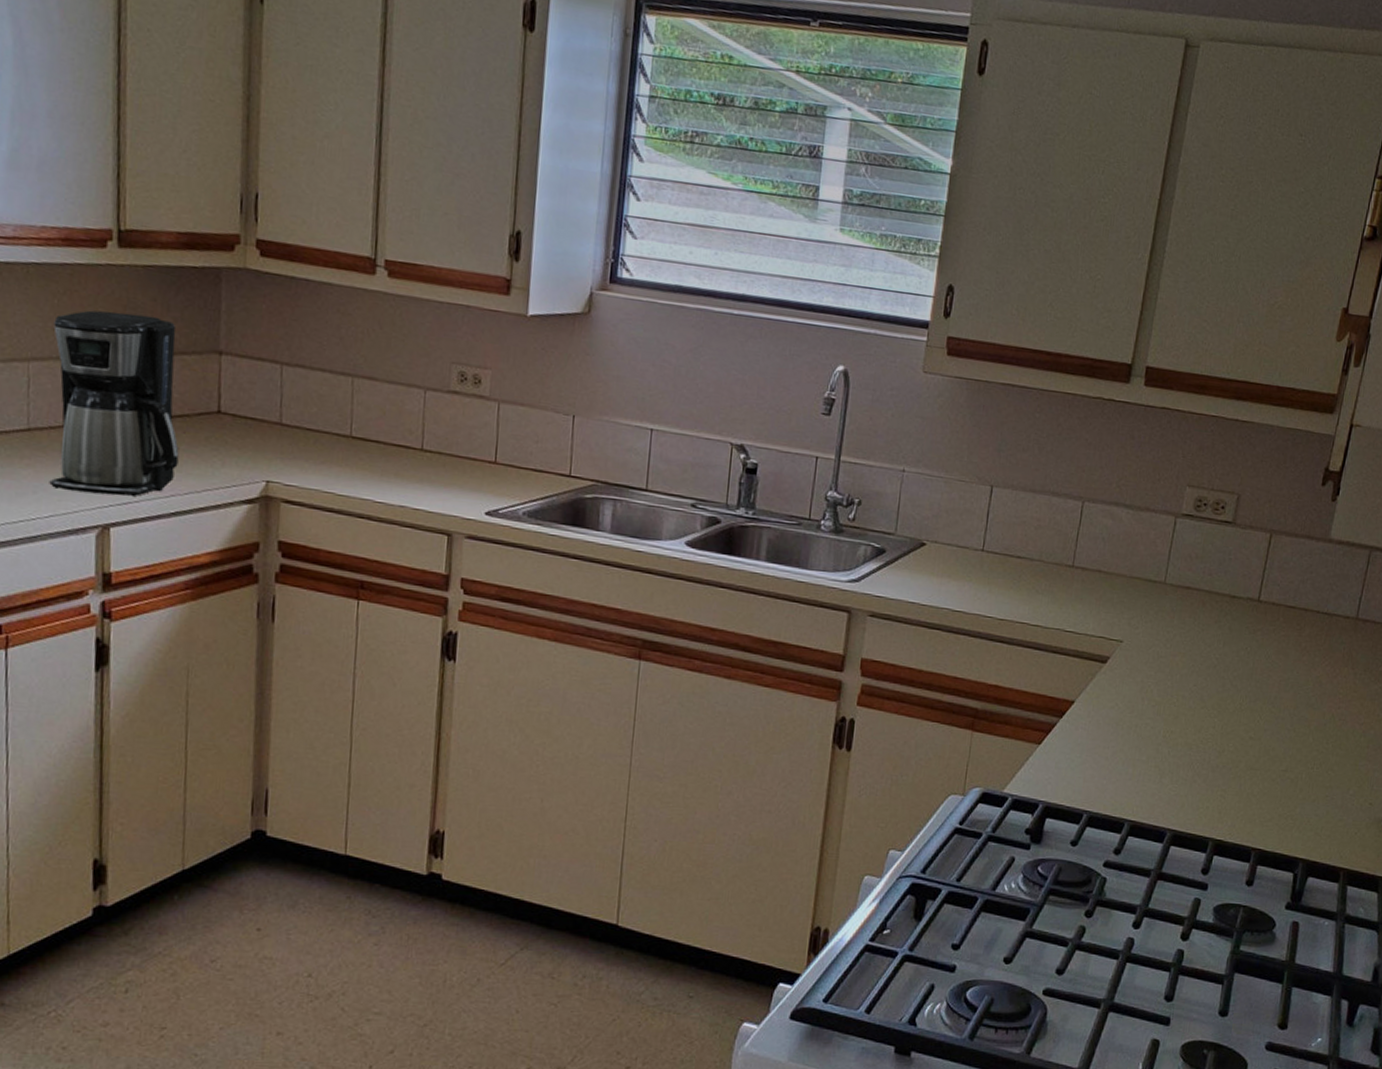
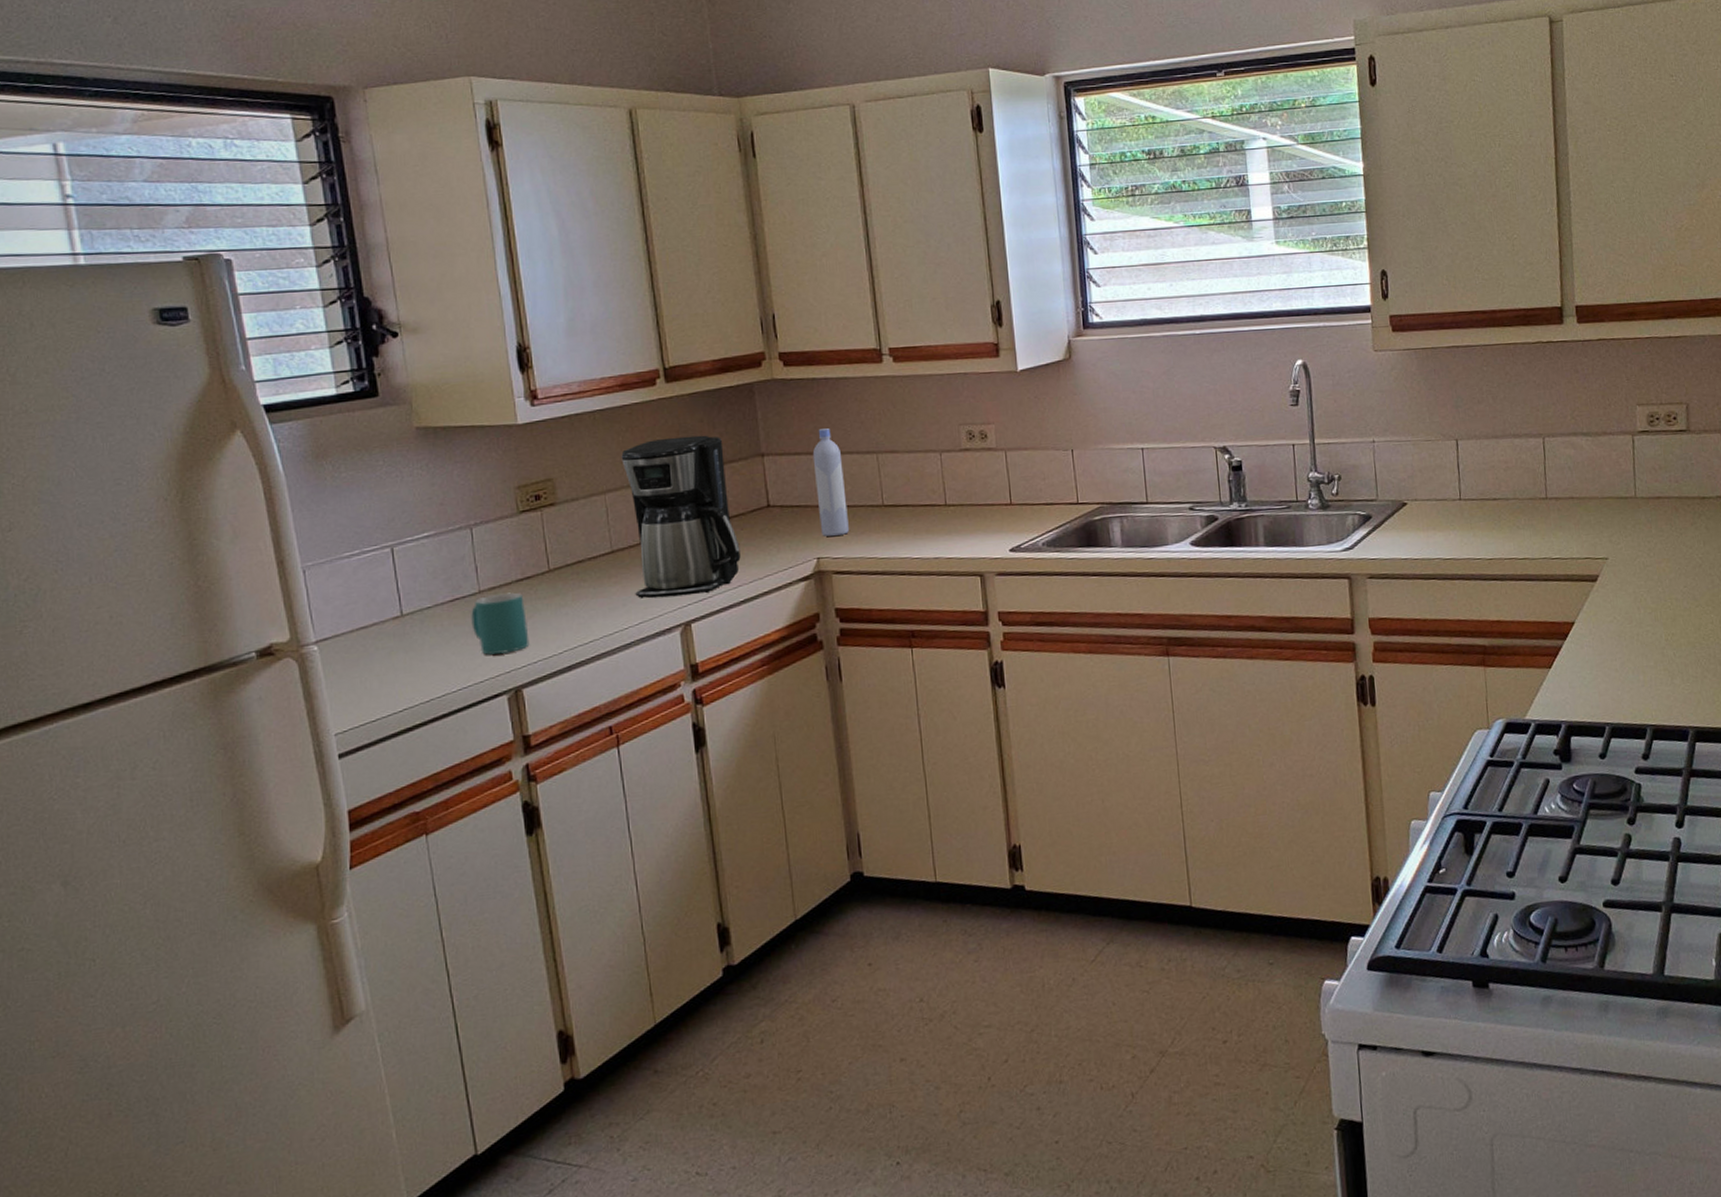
bottle: none [275,336,312,461] -> present [812,428,849,537]

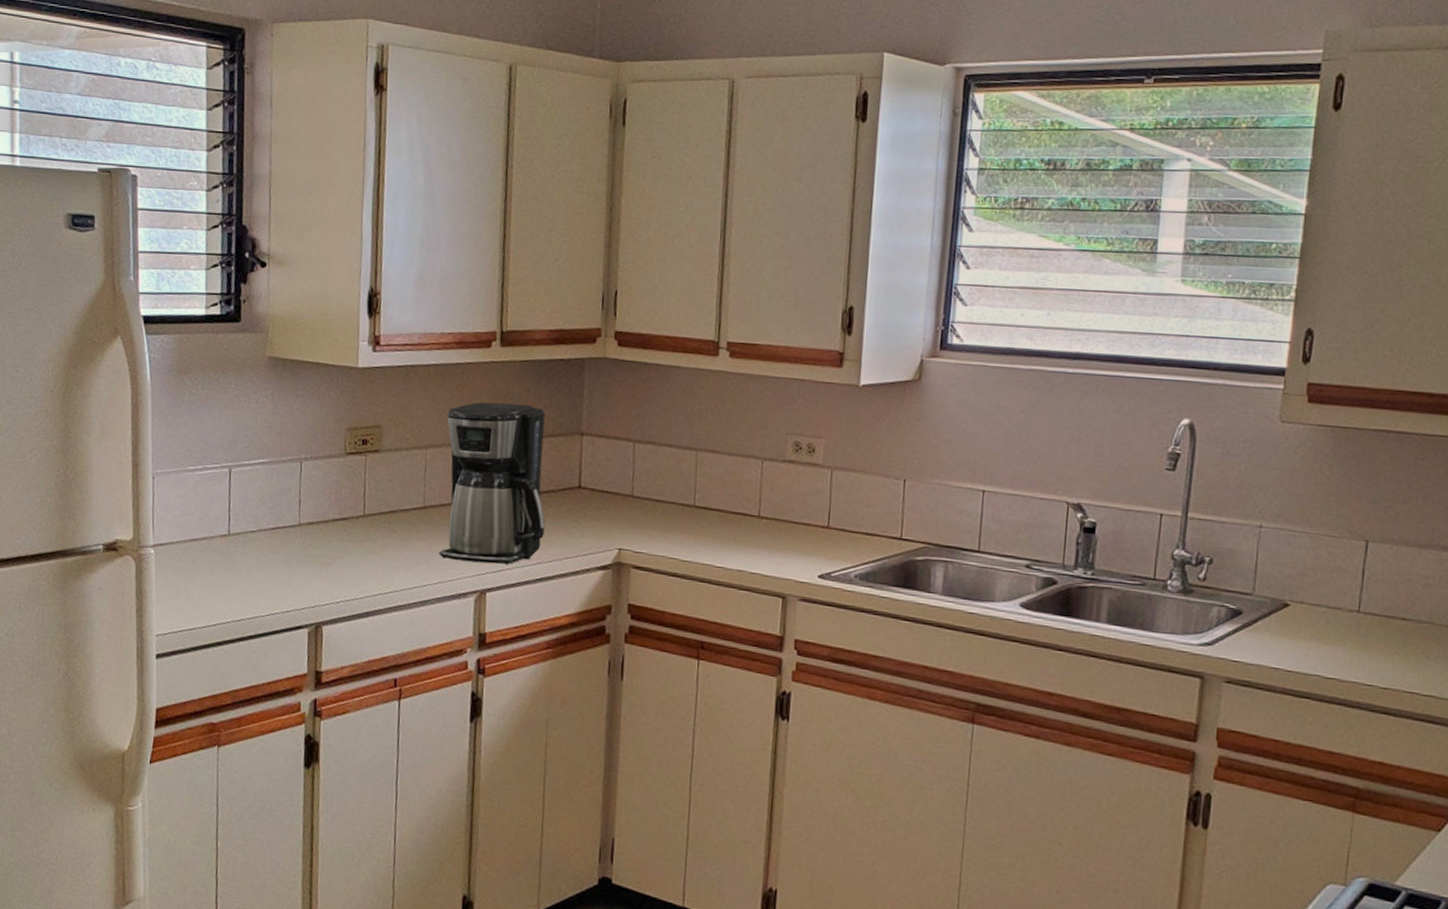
mug: present [471,592,530,655] -> none [287,529,337,589]
bottle: present [812,428,849,537] -> none [626,416,661,530]

